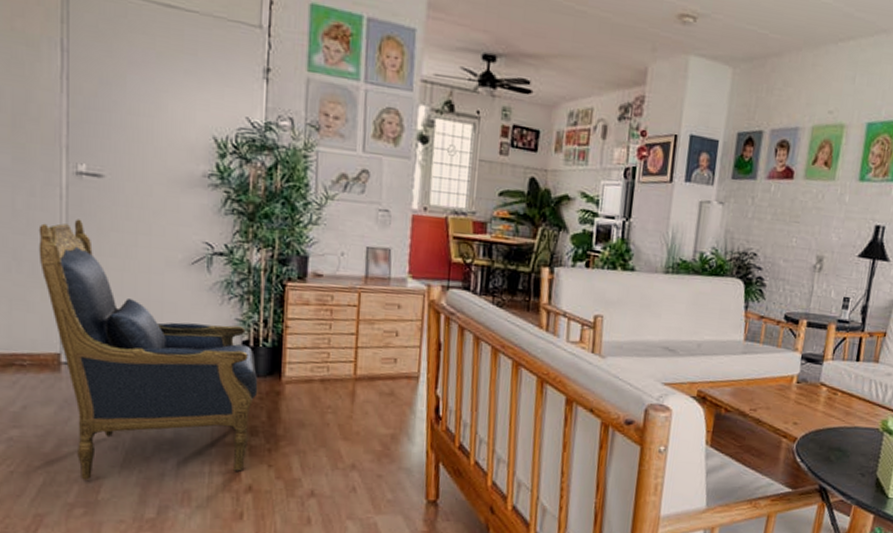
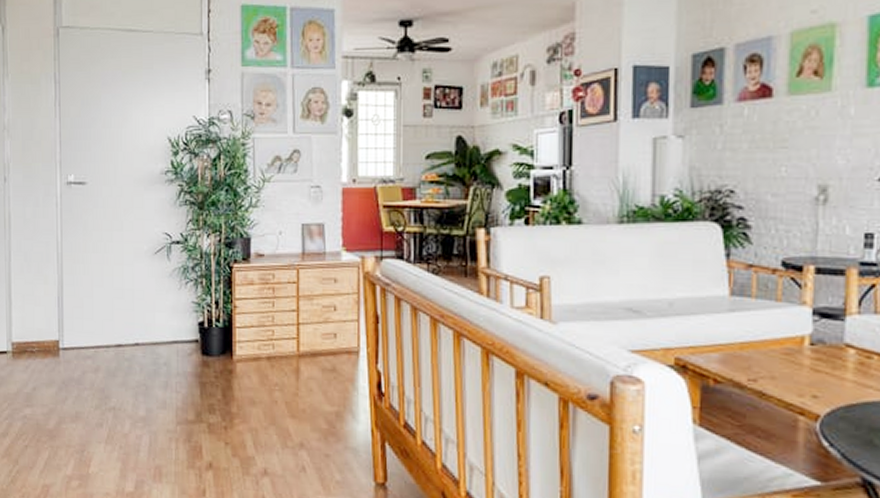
armchair: present [38,219,258,480] -> none [42,222,213,455]

